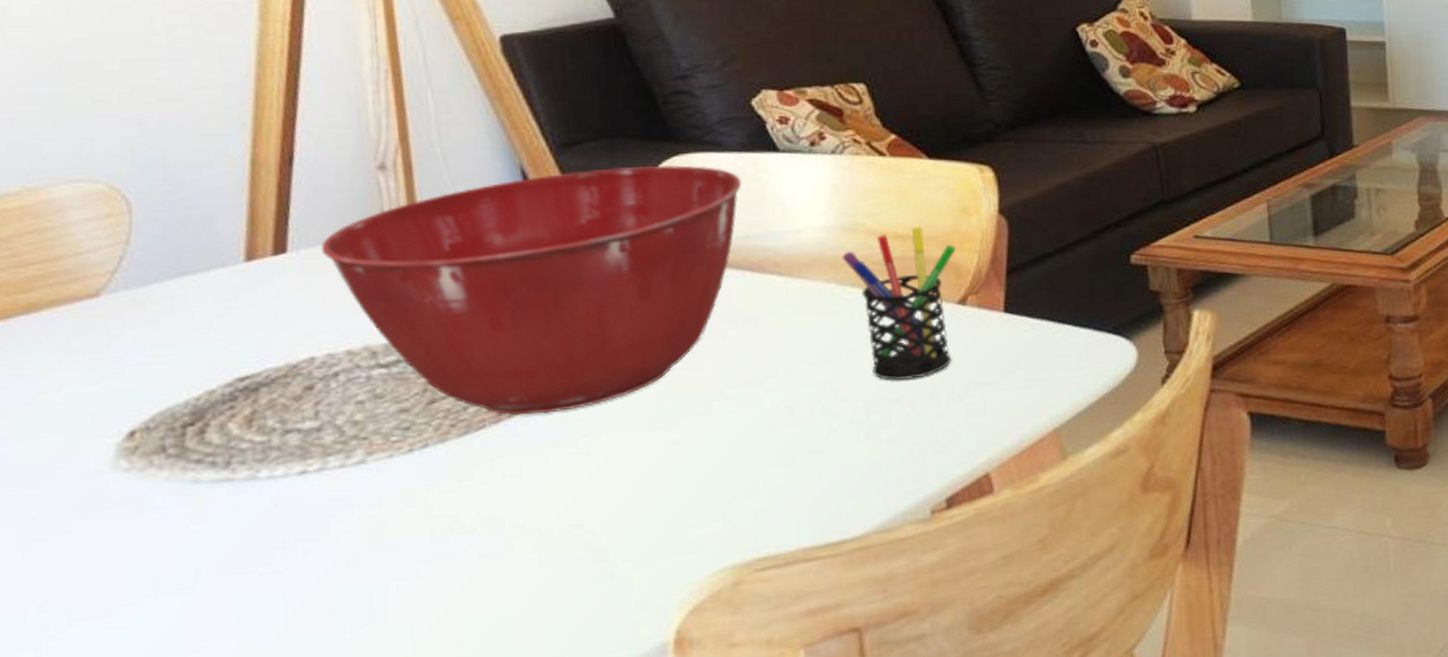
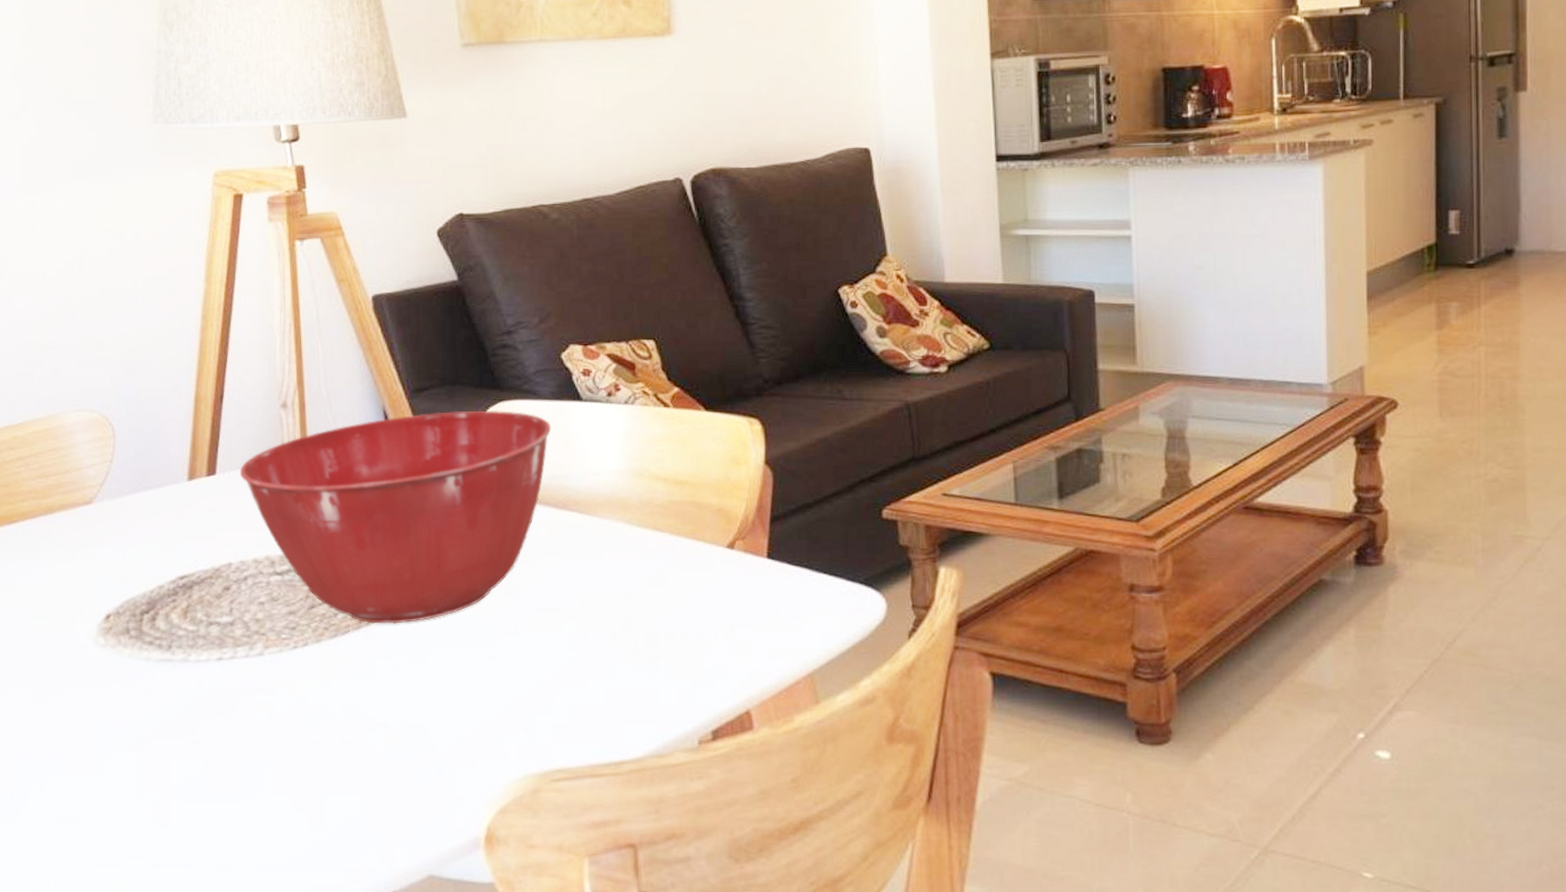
pen holder: present [842,226,956,381] -> none [630,474,727,617]

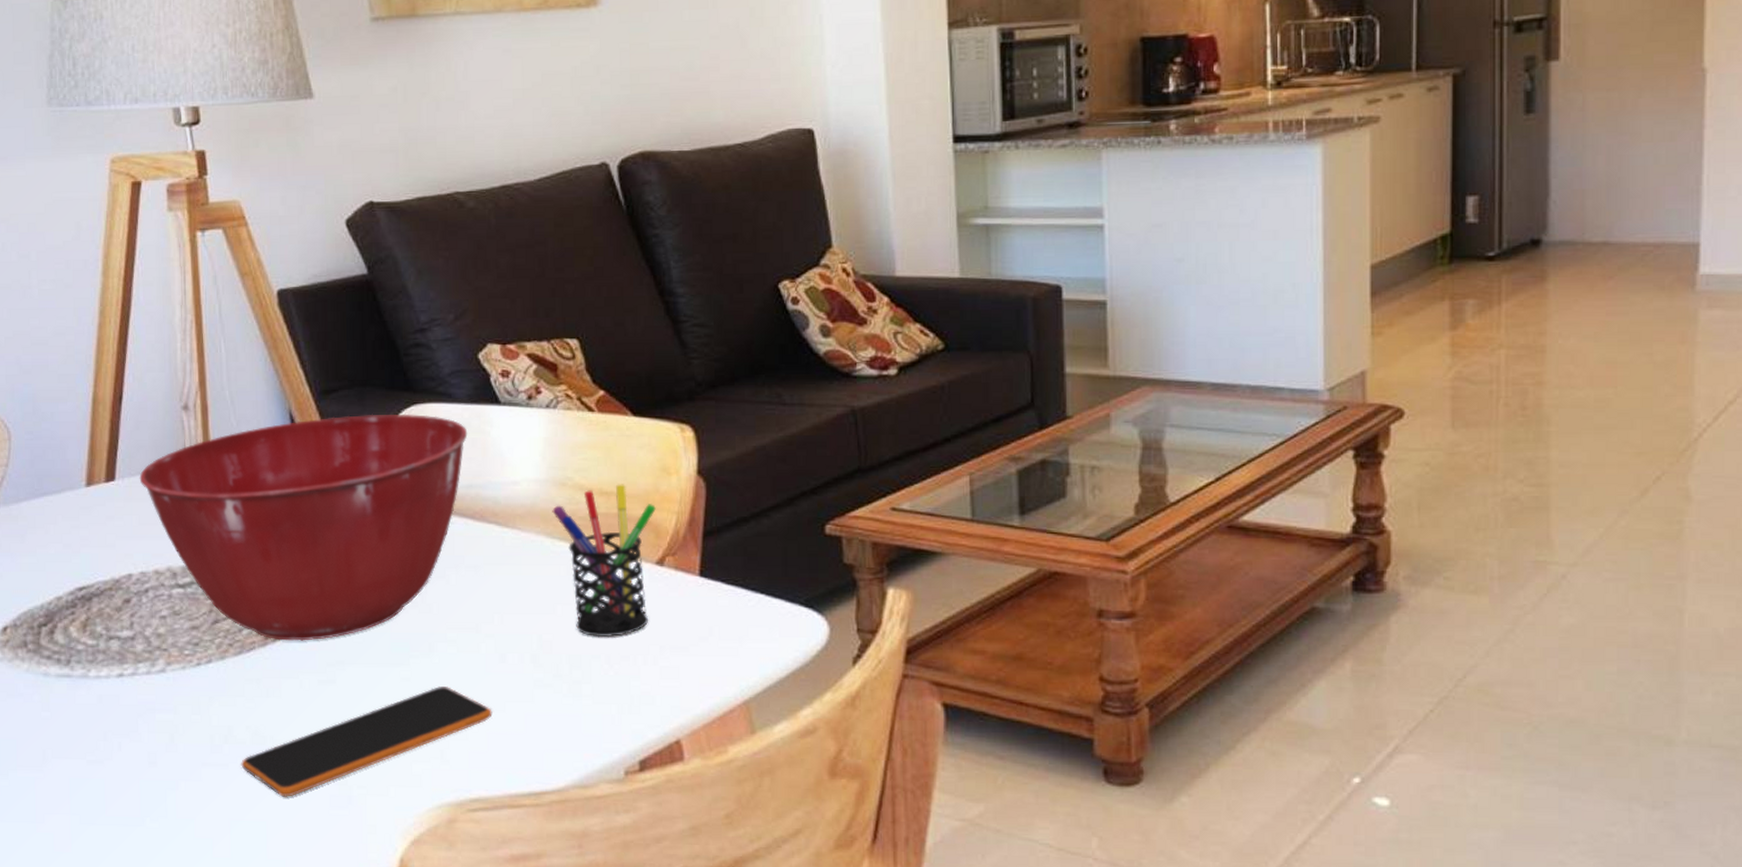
smartphone: none [336,665,575,772] -> present [241,687,493,797]
pen holder: none [630,474,727,617] -> present [552,484,656,638]

